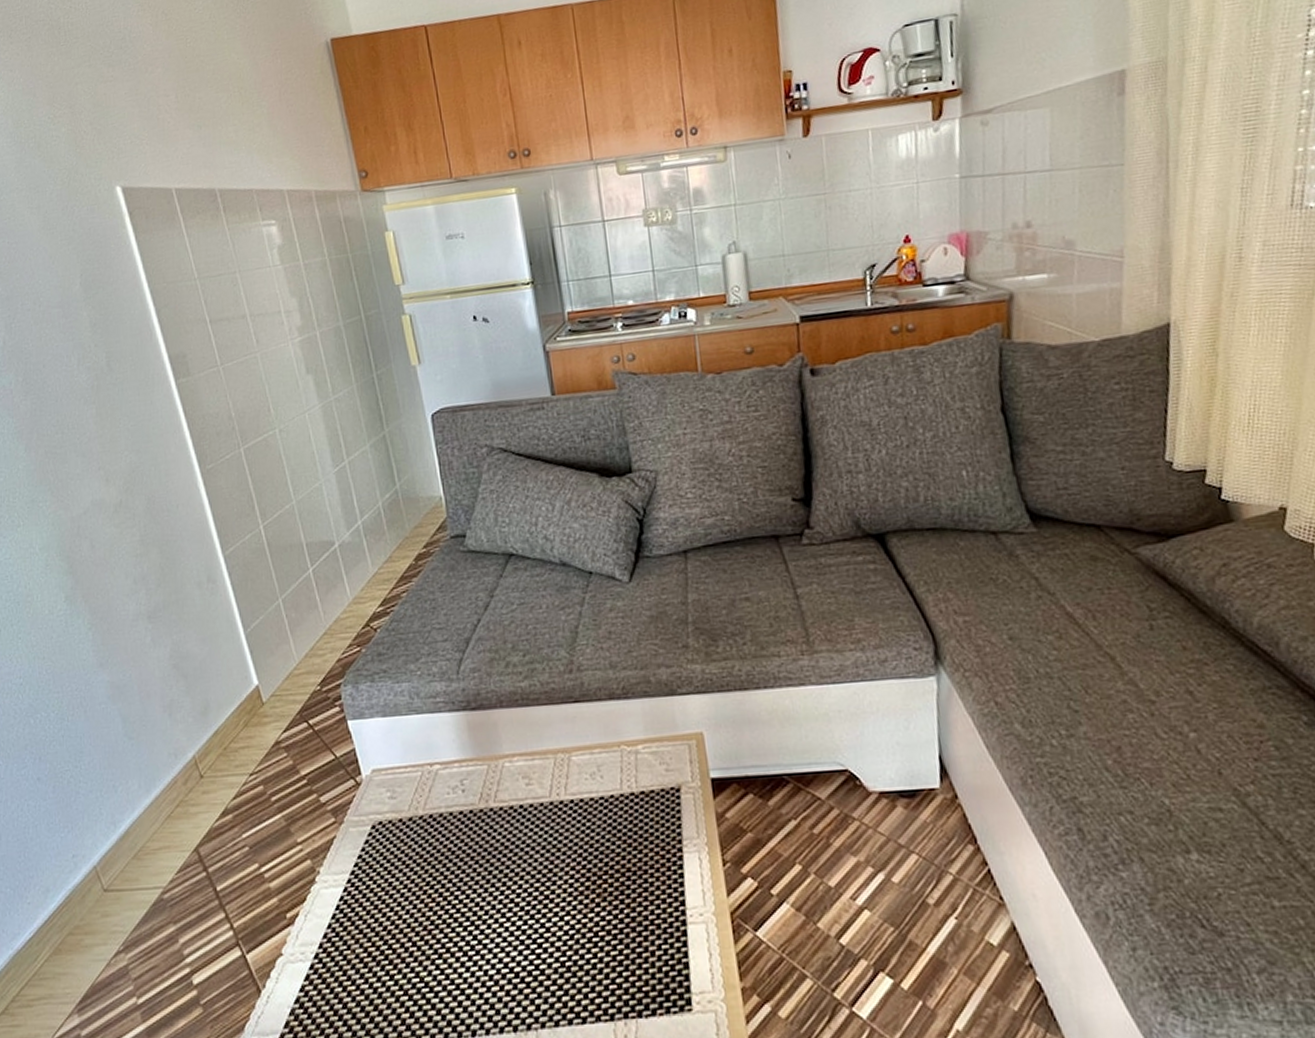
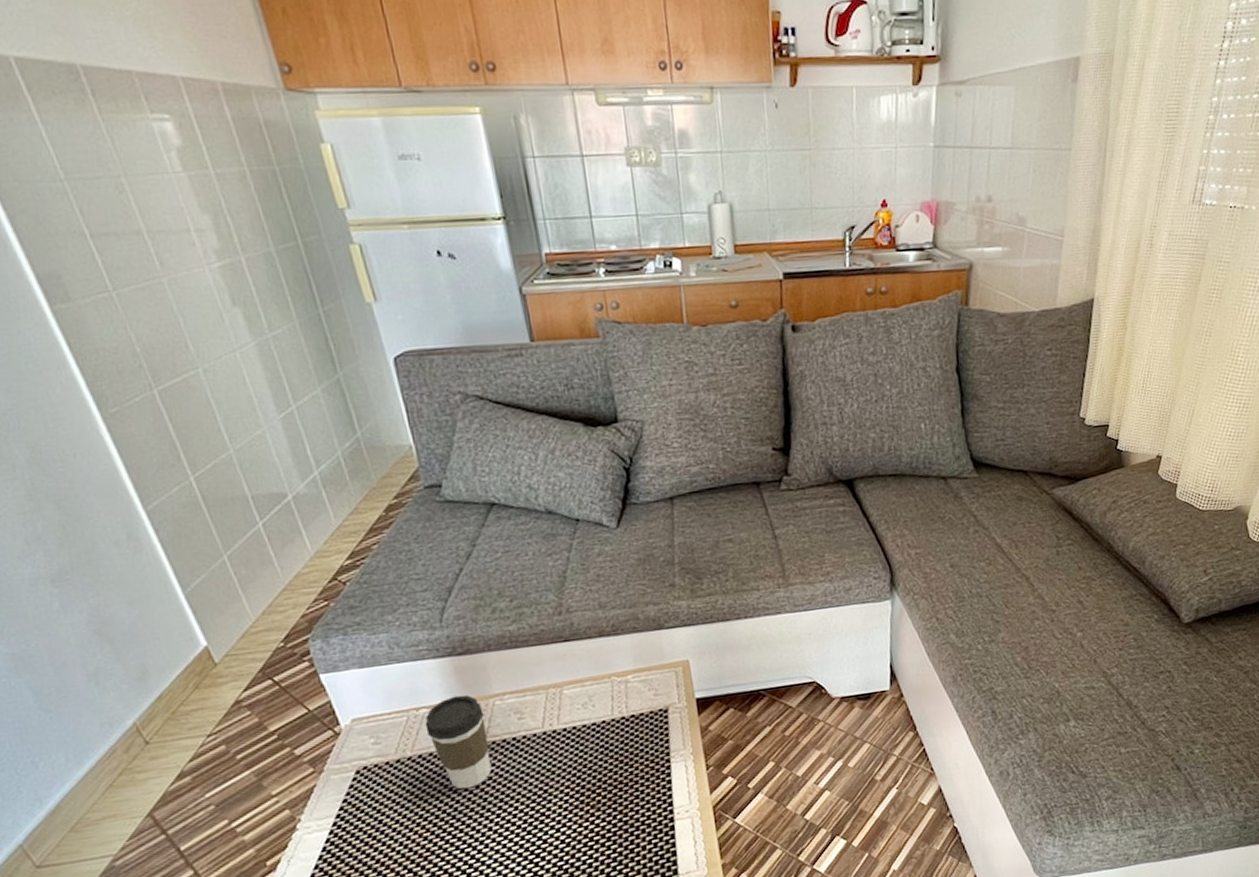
coffee cup: none [437,753,499,858] -> present [425,694,493,789]

